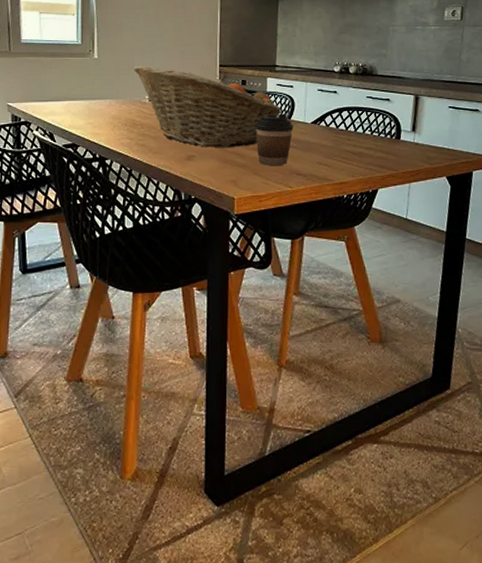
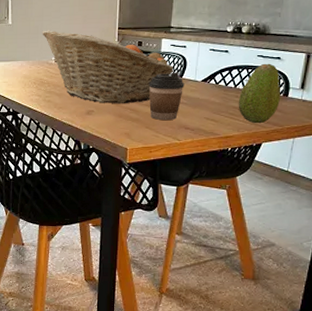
fruit: none [350,105,393,168] -> present [238,63,280,124]

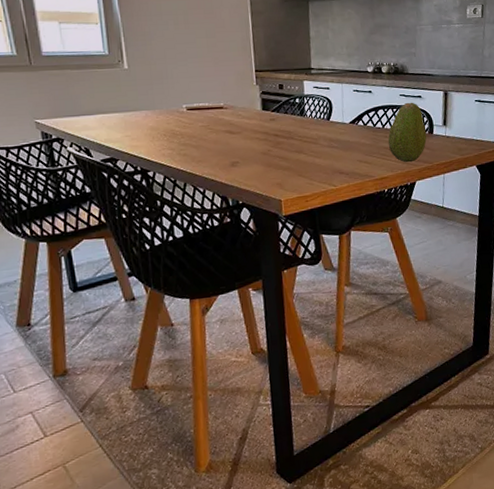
fruit basket: present [42,30,174,104] -> none [167,74,321,153]
coffee cup: present [148,72,185,120] -> none [295,115,333,166]

